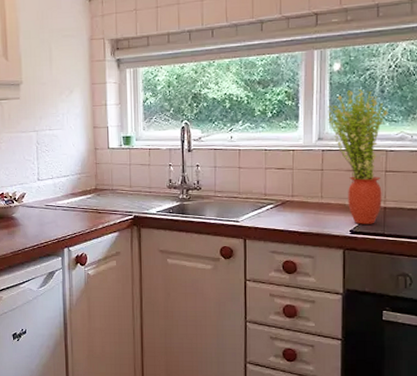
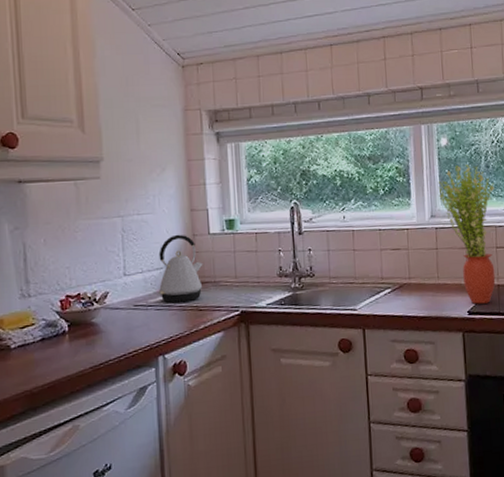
kettle: none [65,147,103,206] -> present [158,234,203,304]

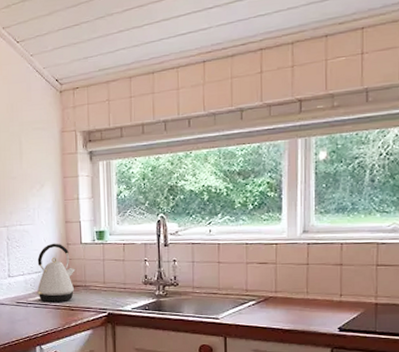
potted plant: present [438,165,496,304] -> none [313,179,379,321]

